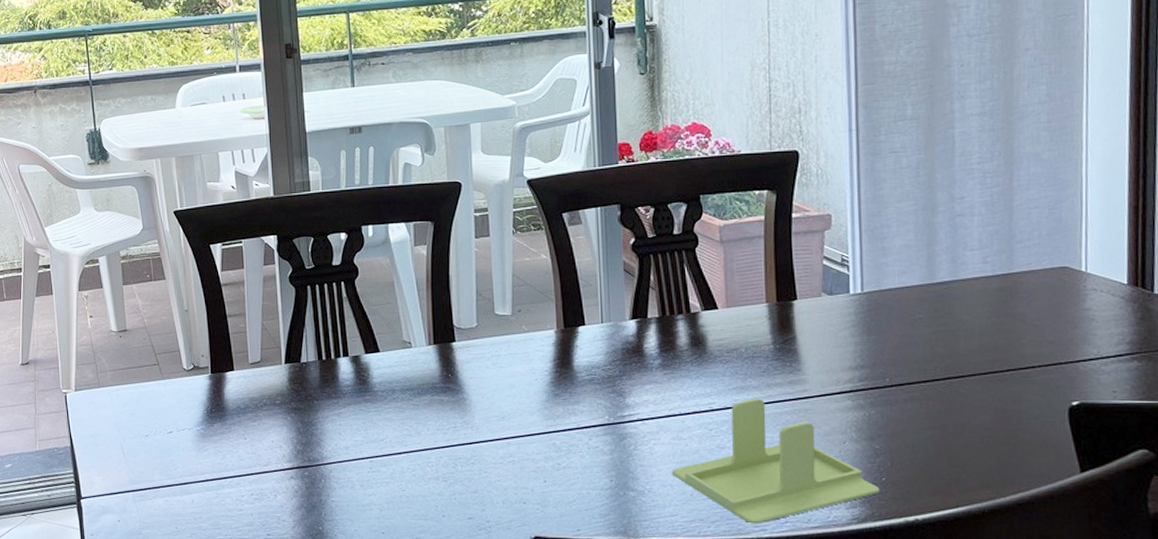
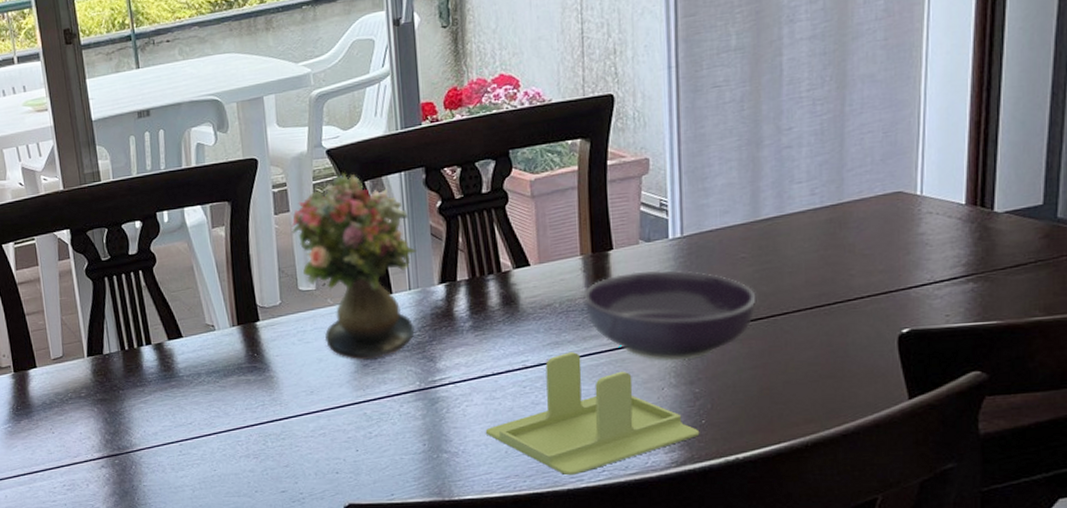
bouquet: none [491,203,611,388] -> present [291,173,418,359]
bowl: none [768,323,933,414] -> present [583,270,757,360]

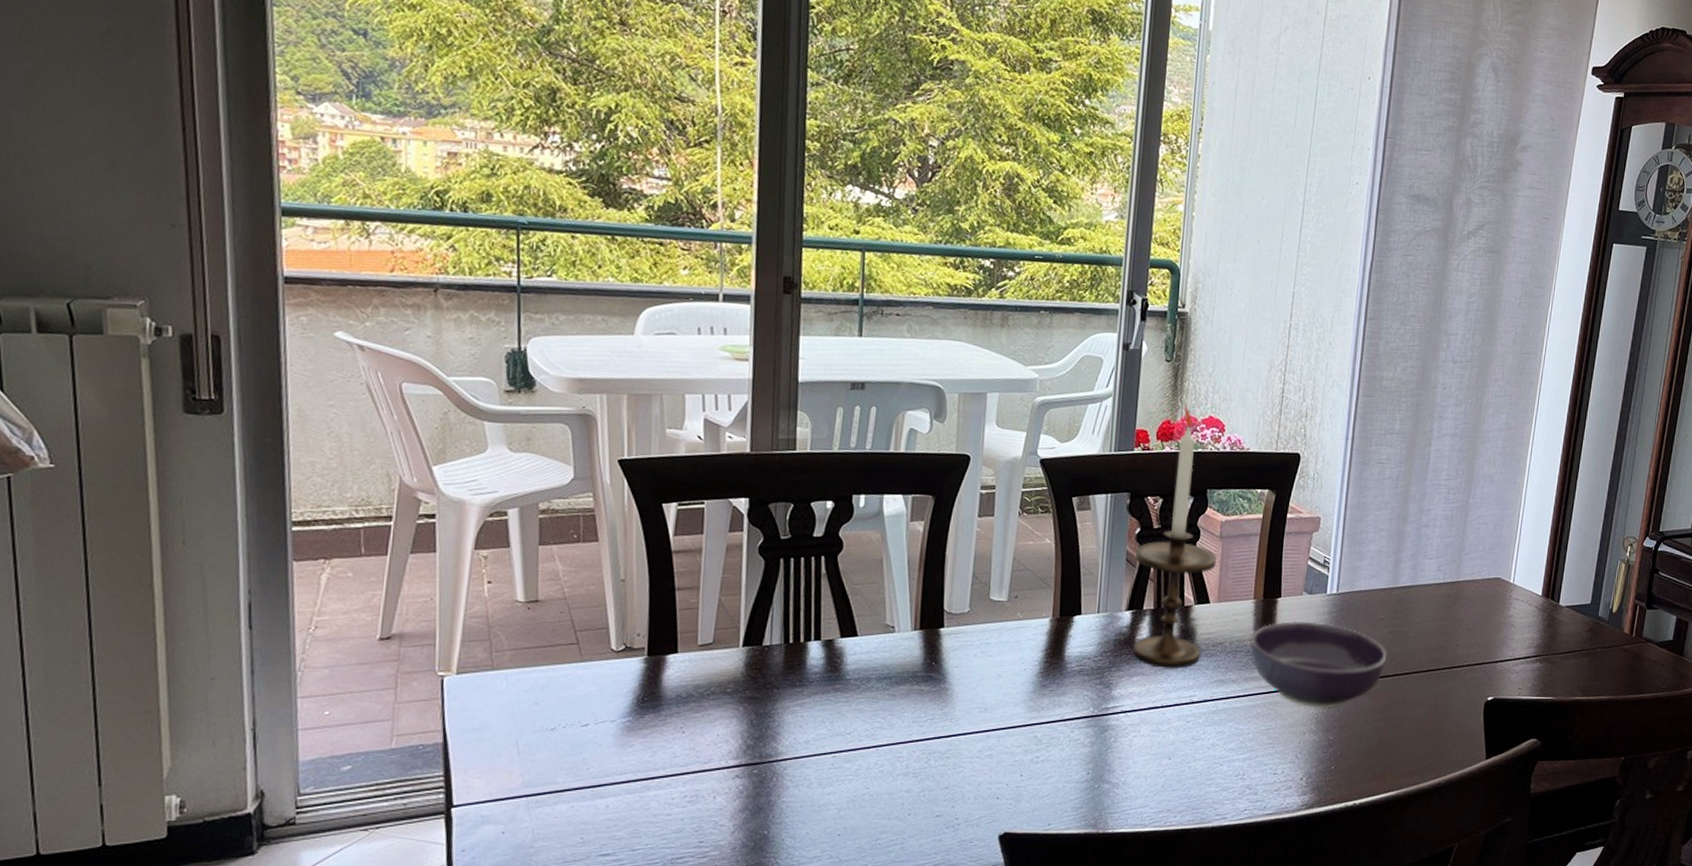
bouquet: present [291,173,418,359] -> none [993,485,1111,679]
candlestick: none [440,66,531,336] -> present [1133,403,1217,667]
napkin holder: present [485,352,700,476] -> none [1146,691,1329,813]

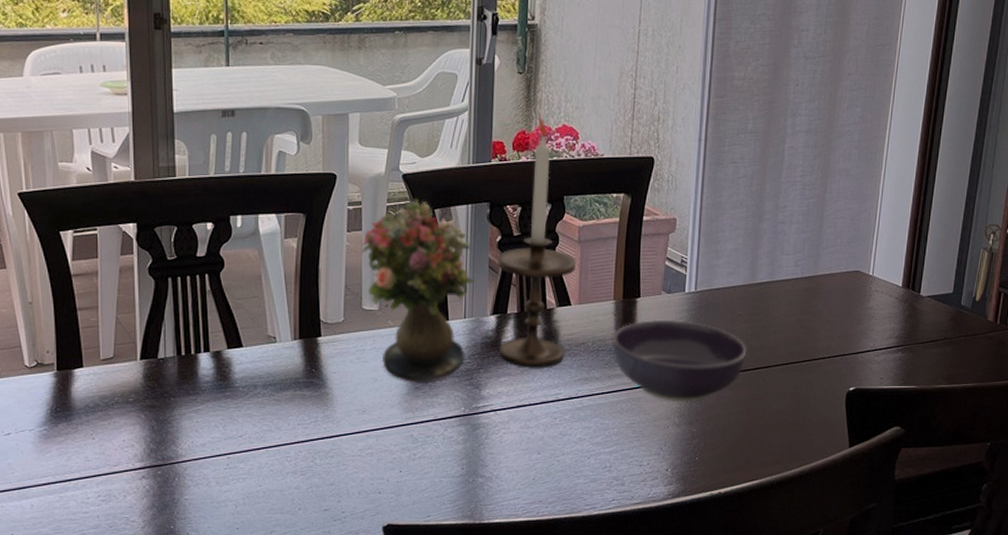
bouquet: none [993,485,1111,679] -> present [362,199,475,382]

